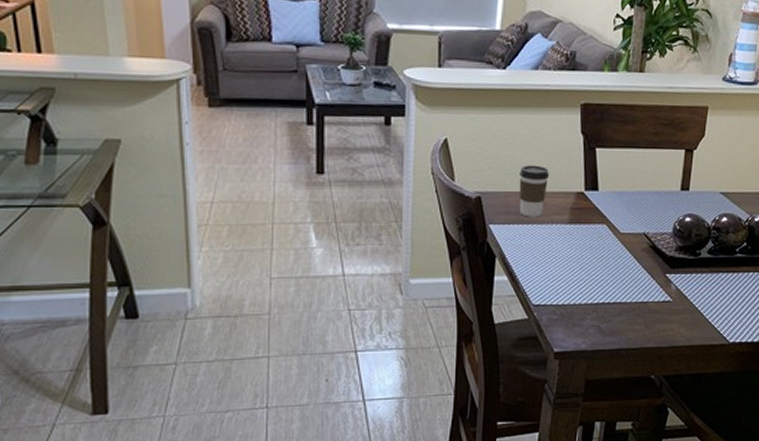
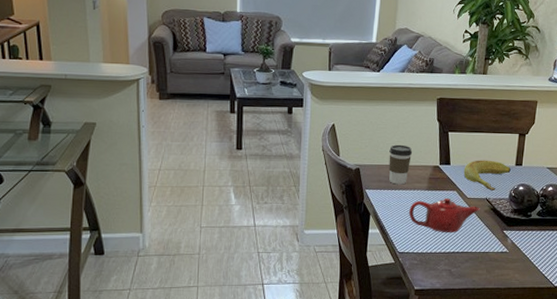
teapot: none [546,234,637,278] -> present [409,198,480,232]
banana: none [615,183,675,223] -> present [463,160,511,191]

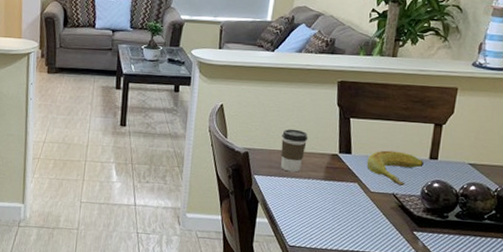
teapot: present [409,198,480,232] -> none [302,190,386,229]

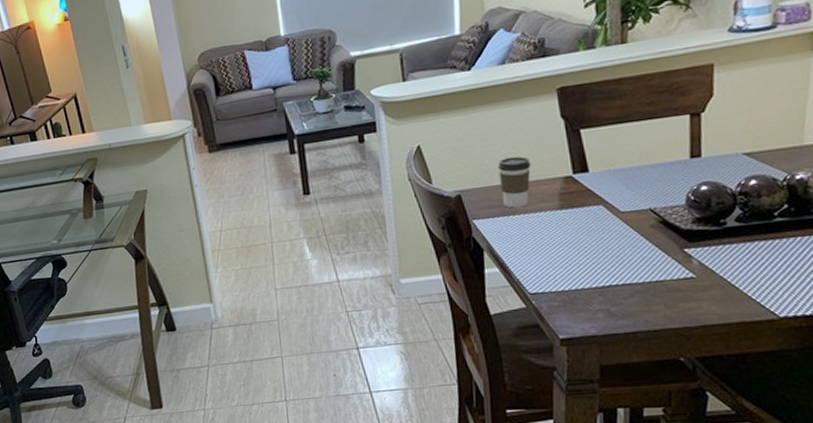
banana: present [366,150,424,186] -> none [610,156,684,198]

